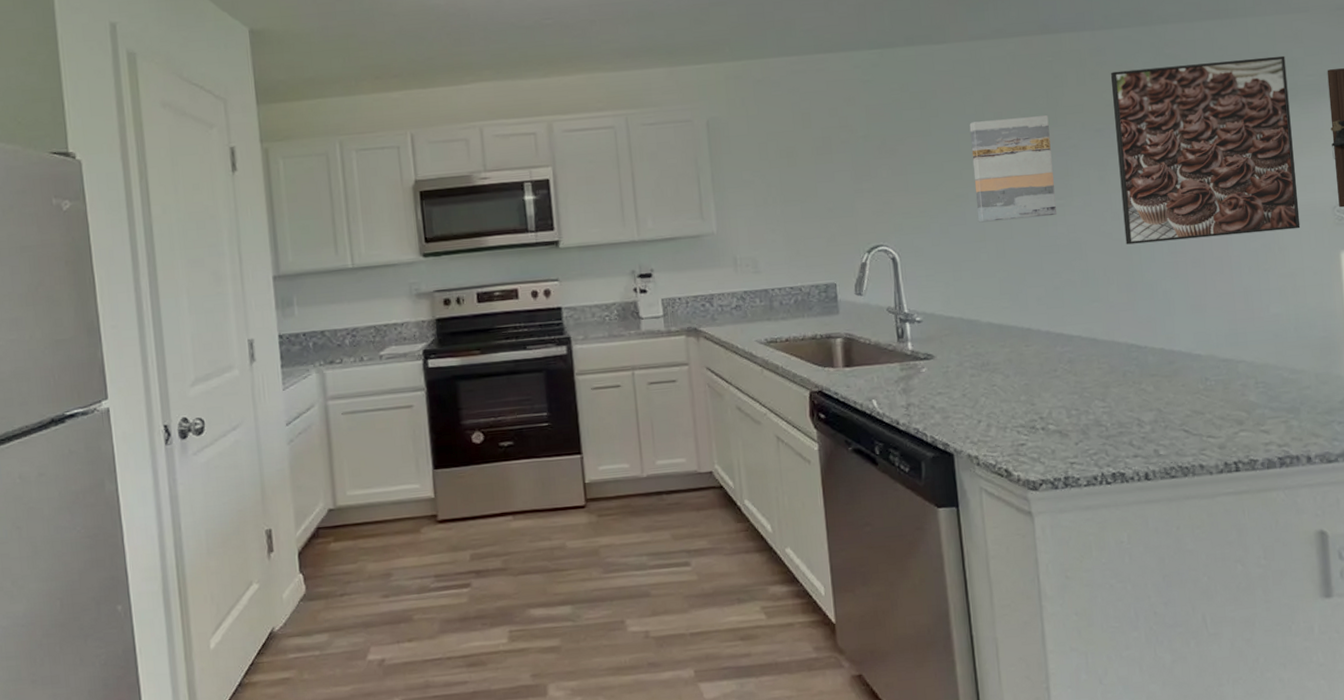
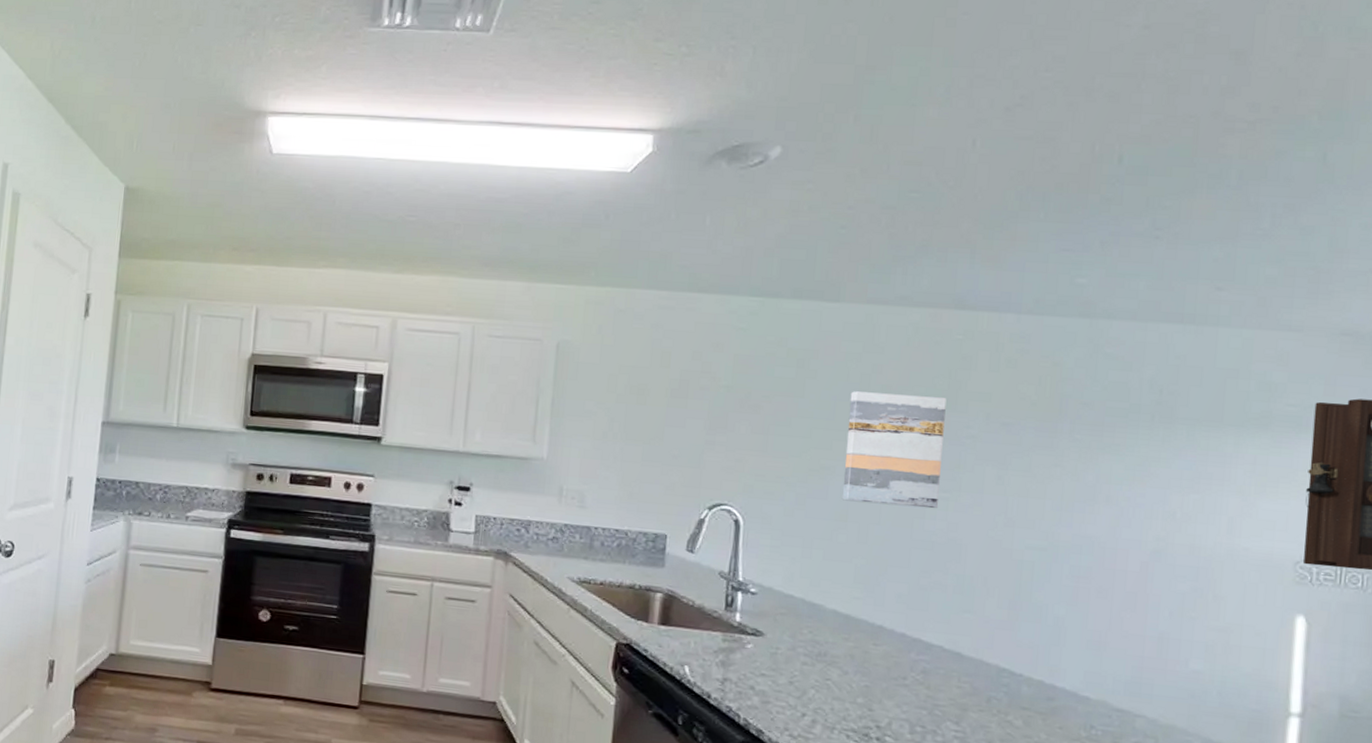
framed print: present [1110,55,1301,245] -> none [1017,362,1262,579]

